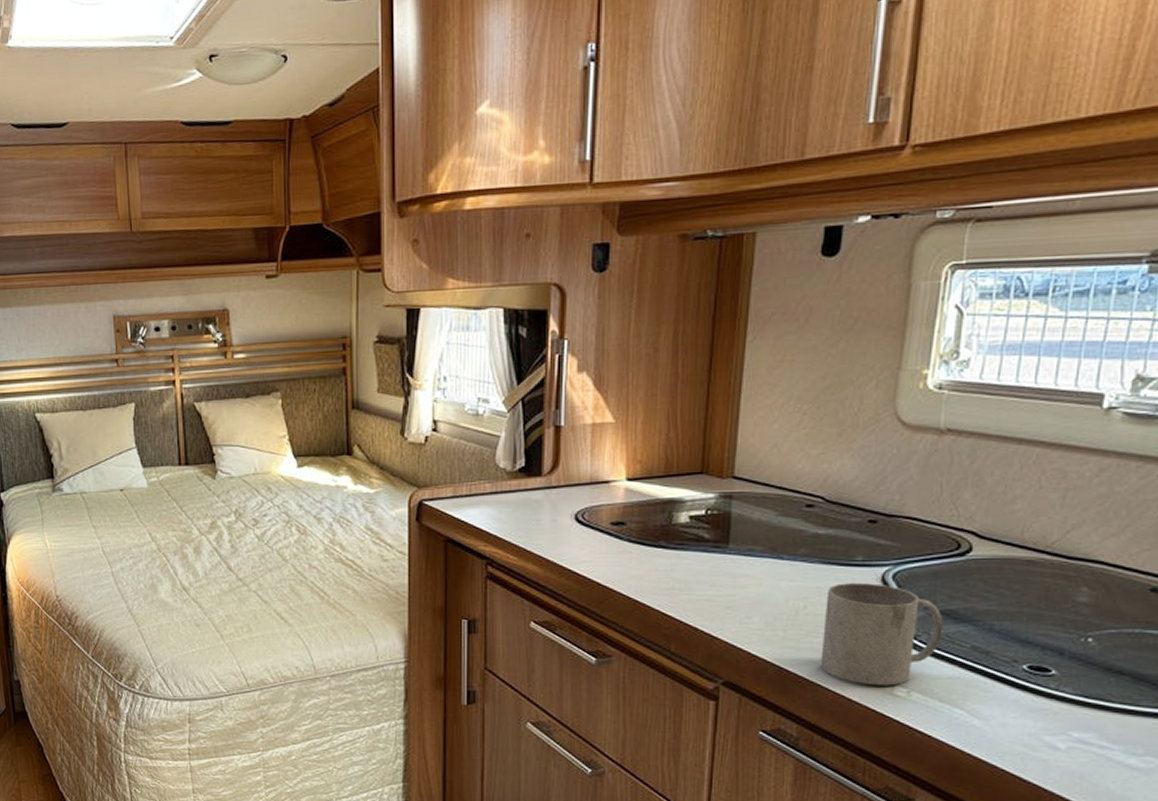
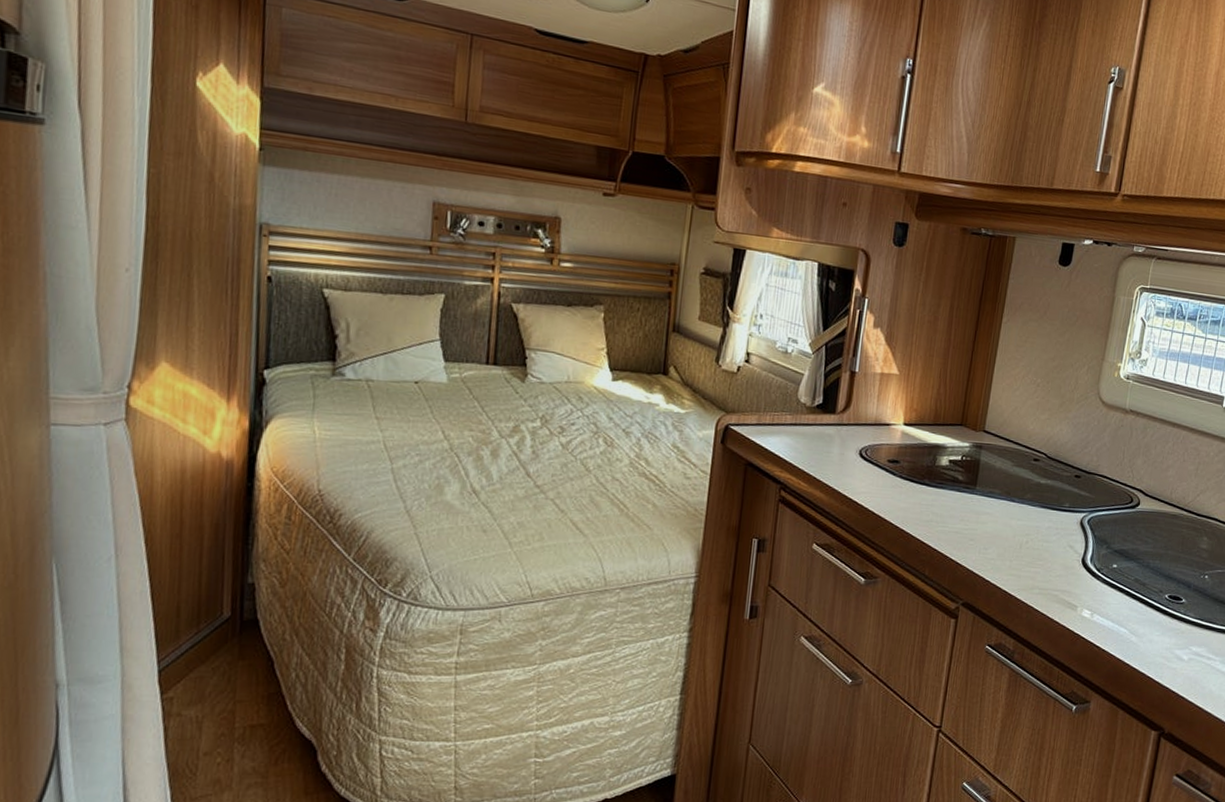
mug: present [820,583,943,686] -> none [1034,524,1118,609]

